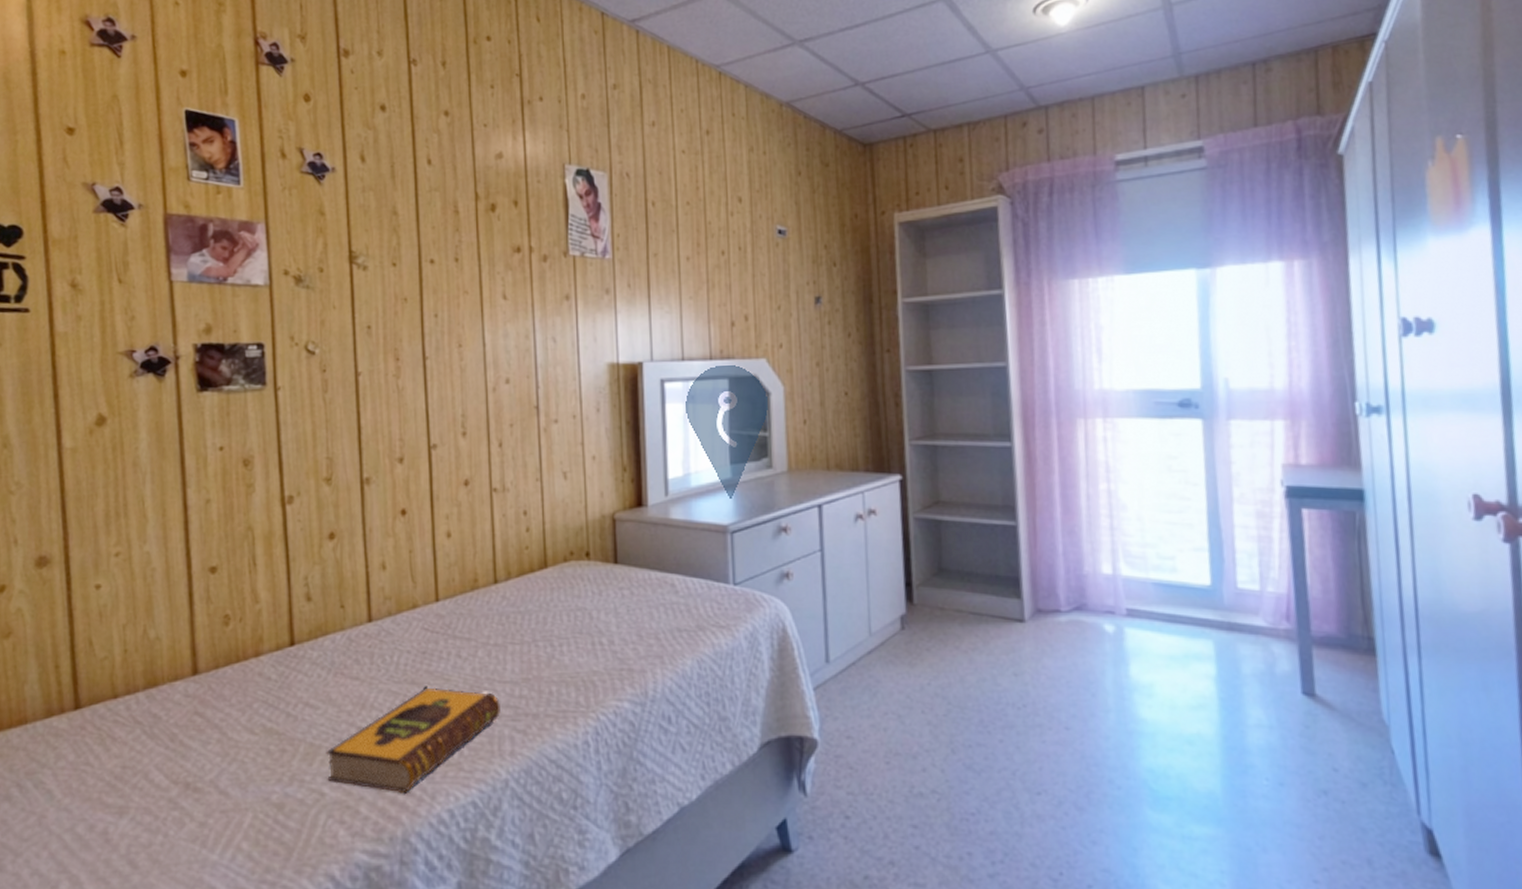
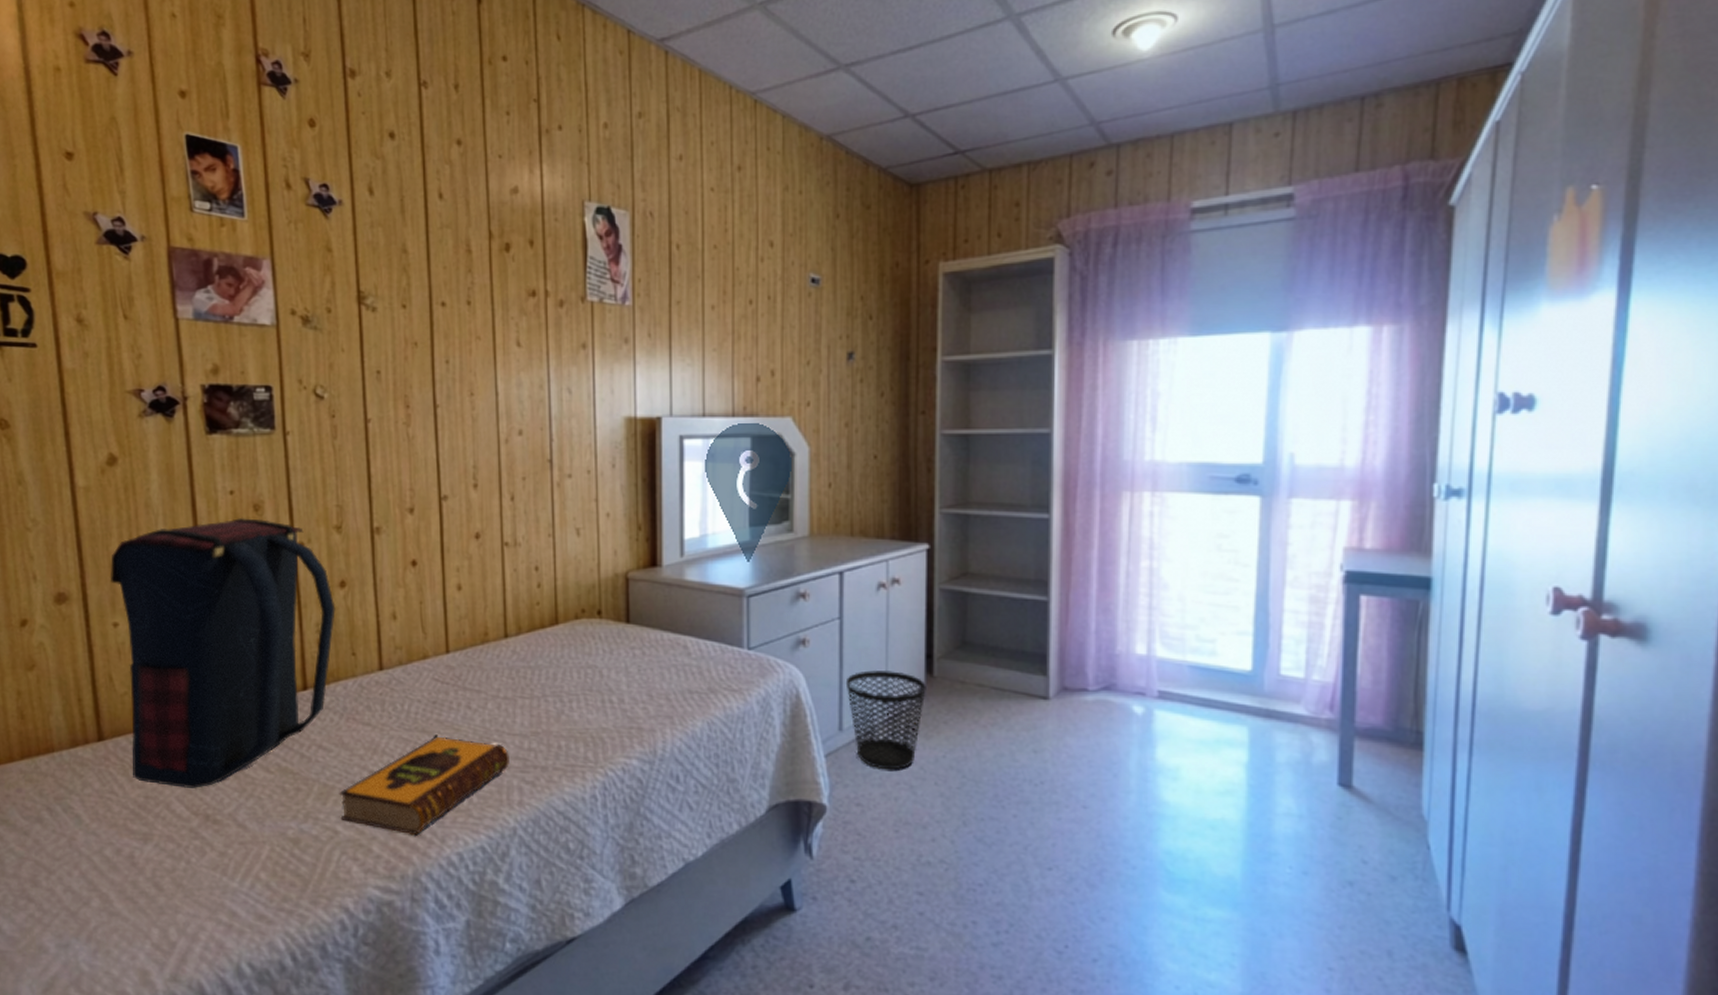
satchel: none [94,472,324,755] -> present [110,517,336,788]
wastebasket: none [829,600,908,700] -> present [845,670,926,770]

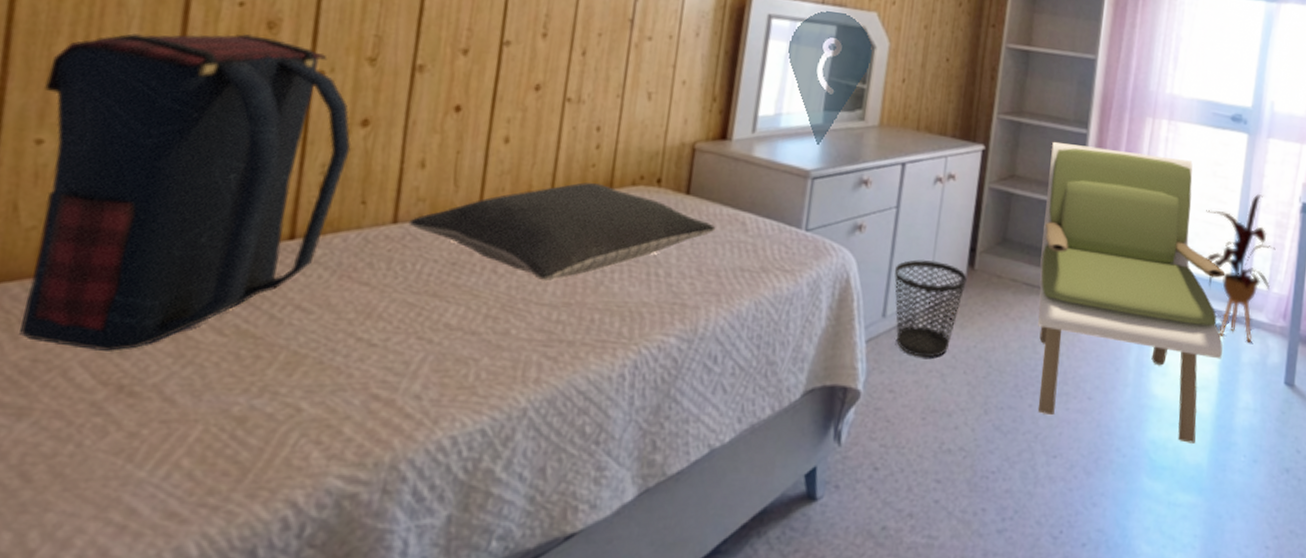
hardback book: present [339,736,509,836] -> none [308,301,533,416]
pillow: none [392,619,659,714] -> present [408,182,716,282]
armchair: none [1008,531,1249,854] -> present [1037,141,1226,444]
house plant: none [1205,565,1312,740] -> present [1196,193,1276,343]

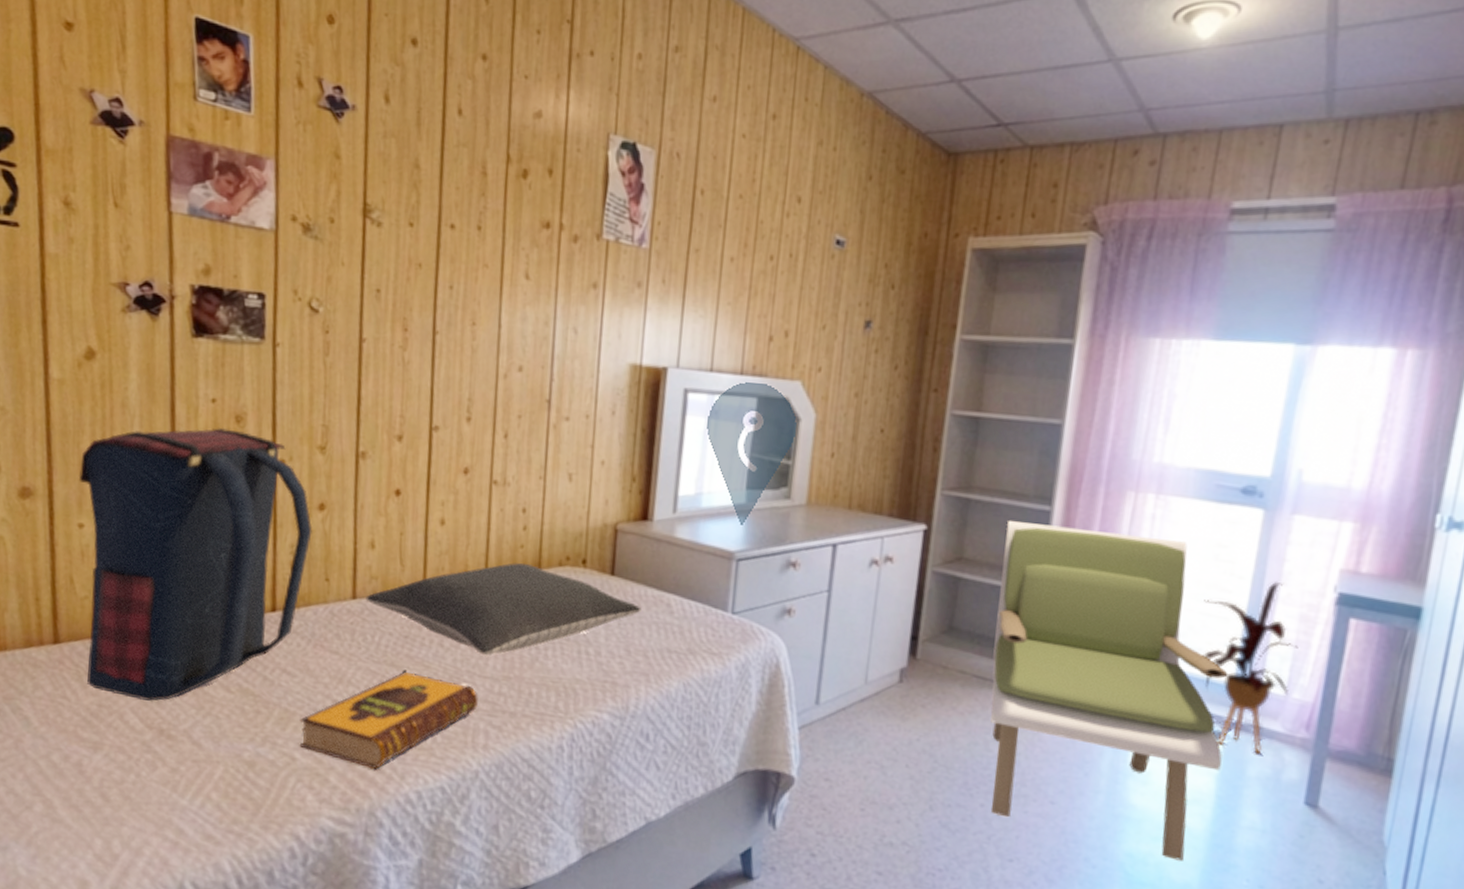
hardback book: none [308,301,533,416] -> present [299,671,478,770]
wastebasket: present [894,259,967,358] -> none [827,646,908,749]

